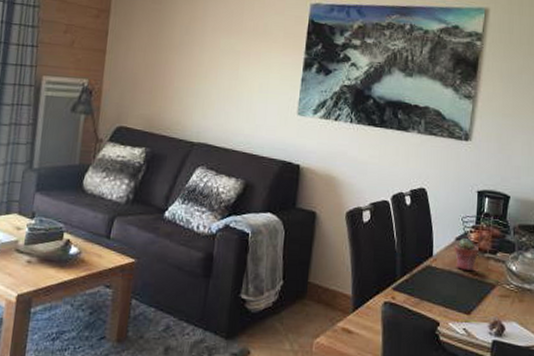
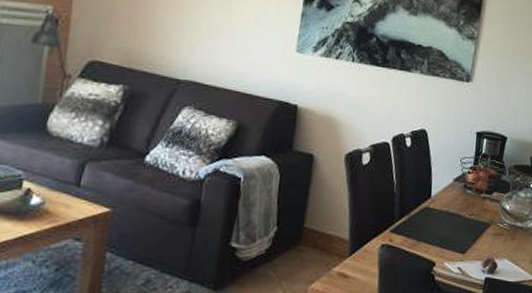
potted succulent: present [454,238,479,272] -> none [452,179,475,212]

